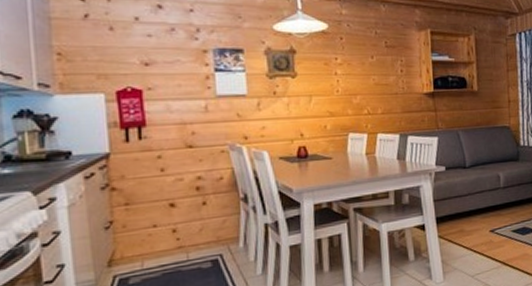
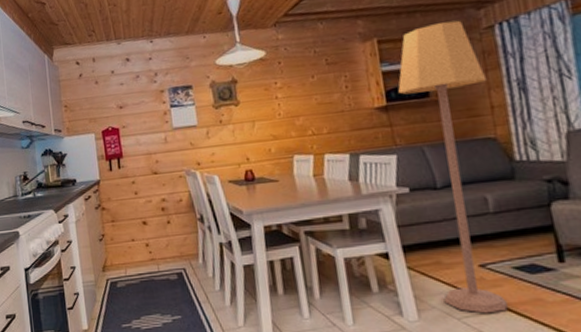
lamp: none [443,25,508,270] -> present [398,20,508,314]

